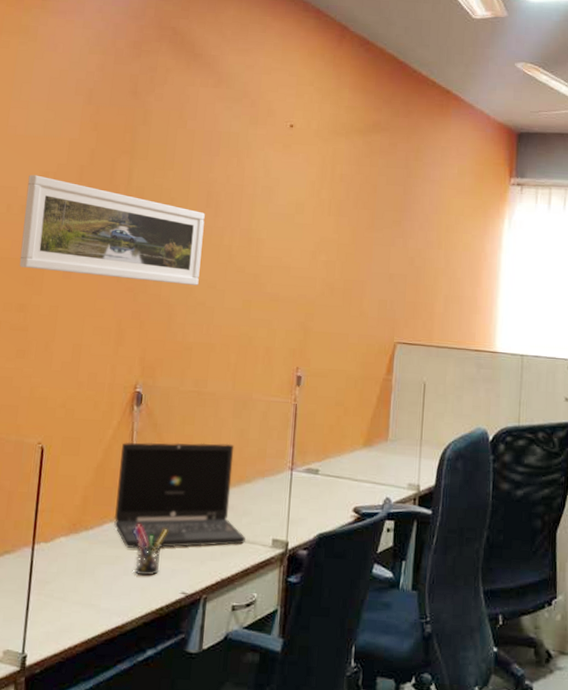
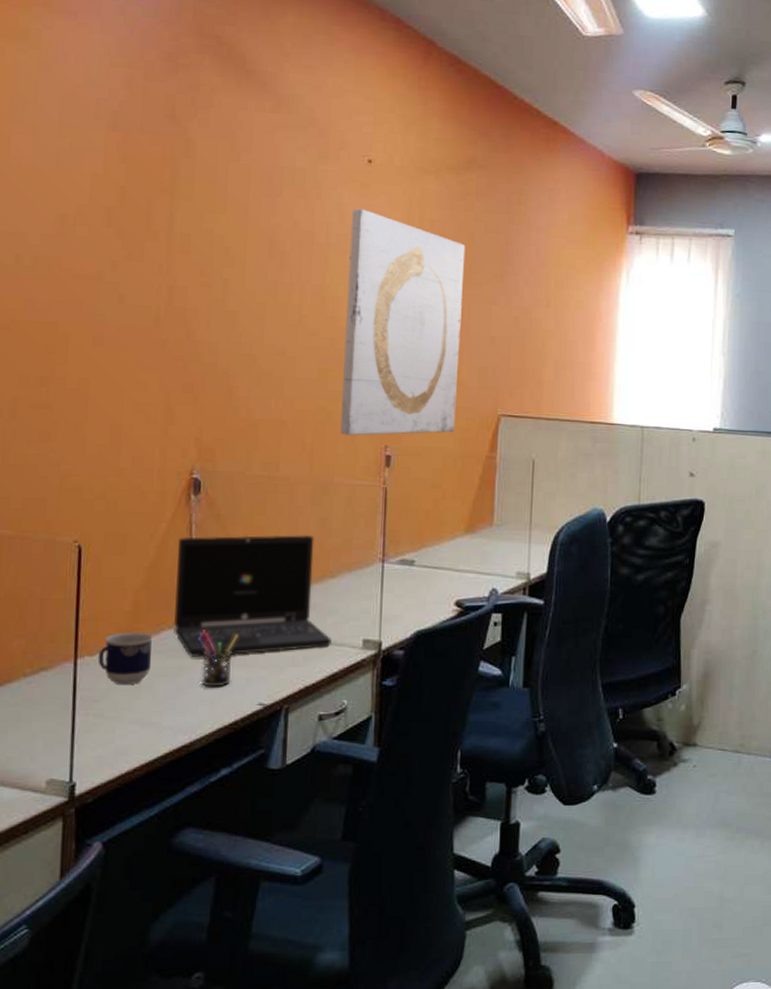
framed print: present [19,175,205,285] -> none [35,218,268,352]
cup: none [51,523,97,570] -> present [98,631,153,686]
wall art: none [259,165,370,358] -> present [340,208,466,436]

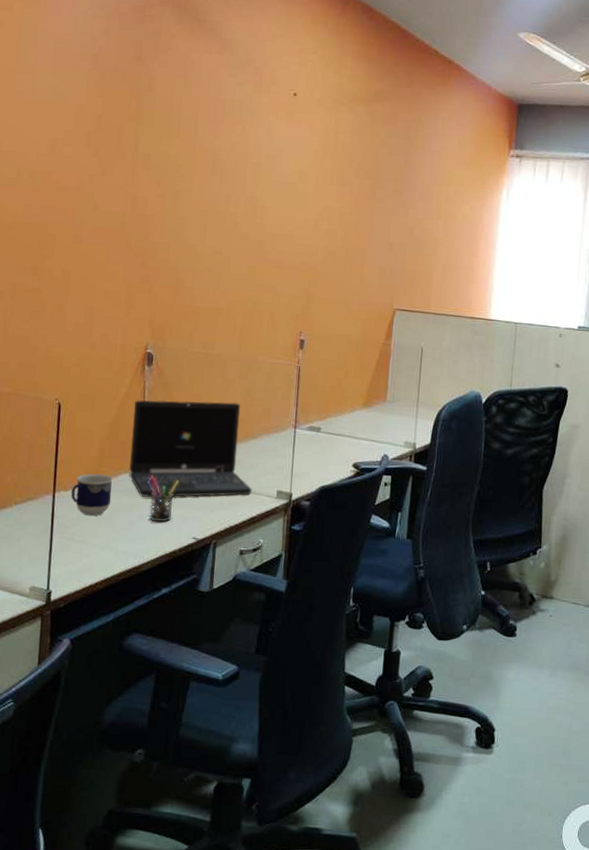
wall art: present [340,208,466,436] -> none [264,134,371,323]

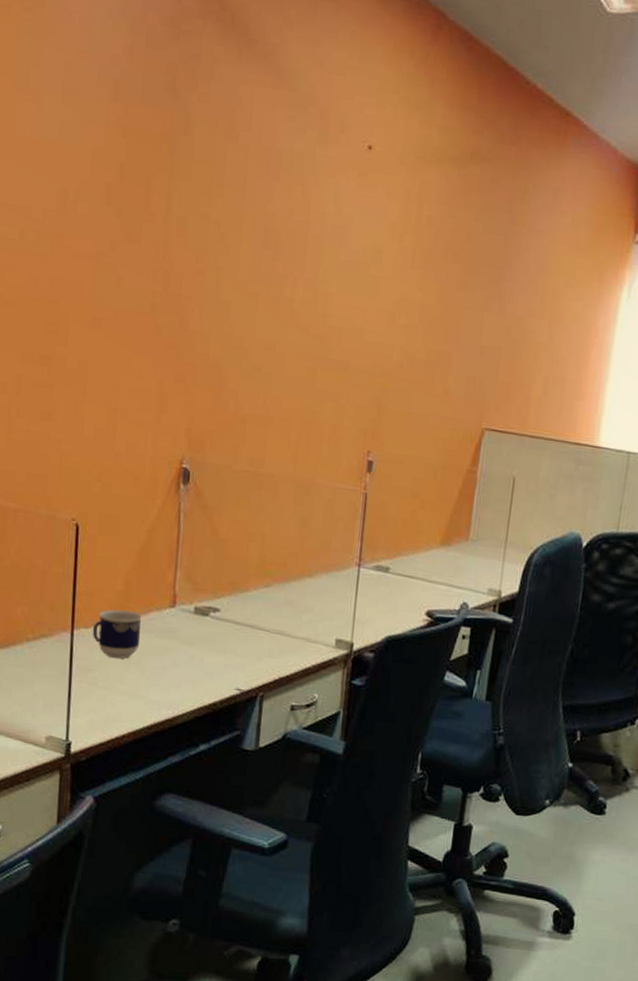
laptop: present [128,399,252,497] -> none [160,524,306,643]
pen holder: present [146,475,180,523] -> none [181,614,221,670]

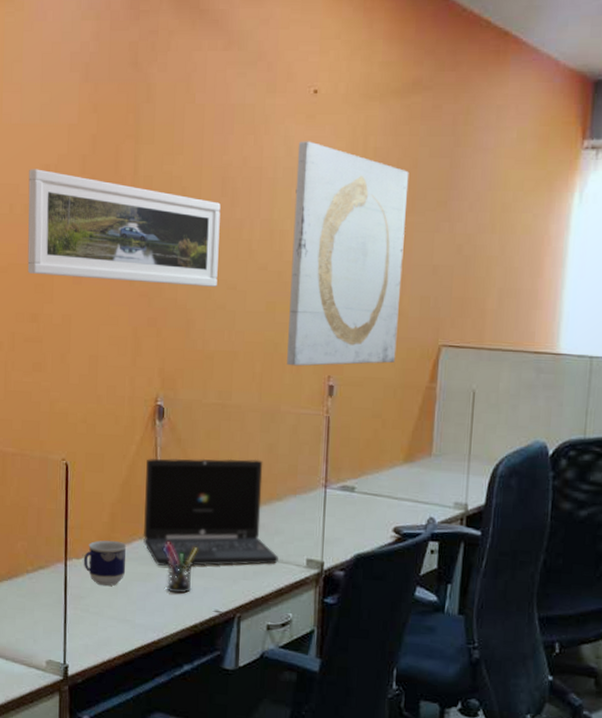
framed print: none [38,192,262,346] -> present [27,169,221,287]
laptop: none [160,524,306,643] -> present [143,458,278,566]
pen holder: none [181,614,221,670] -> present [162,542,198,594]
wall art: none [325,199,463,443] -> present [287,141,409,366]

